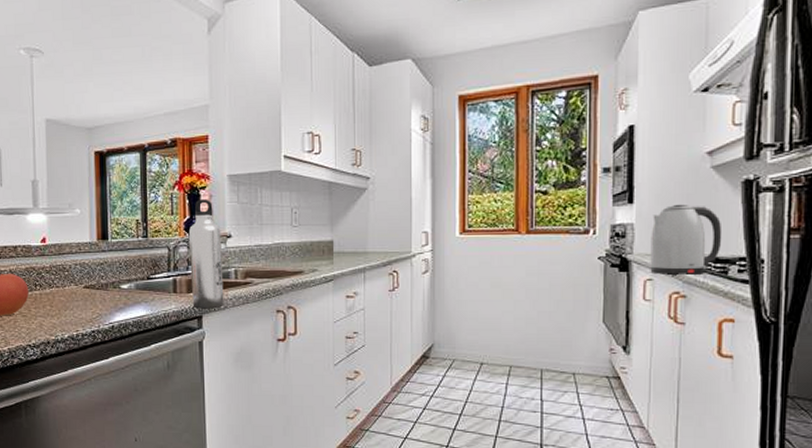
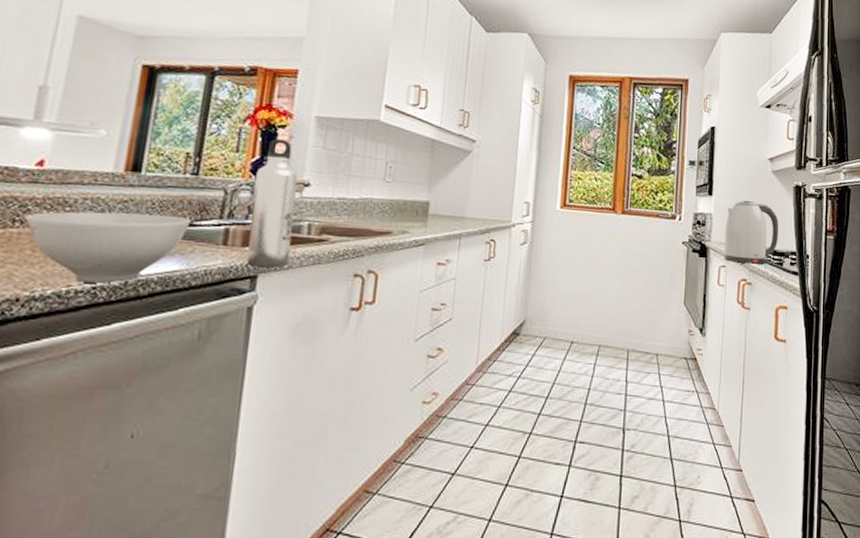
bowl: none [42,272,148,328] -> present [25,211,191,284]

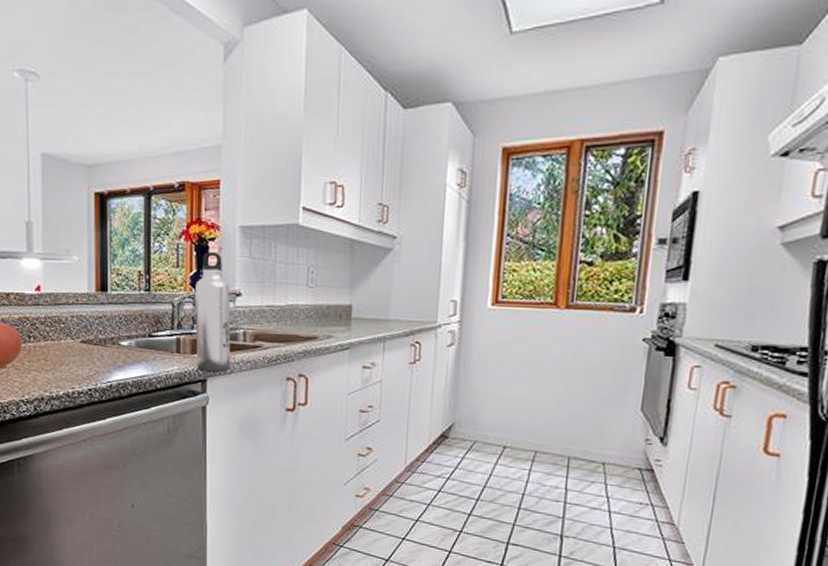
bowl: present [25,211,191,284] -> none [36,327,150,386]
kettle: present [724,200,779,265] -> none [699,284,785,364]

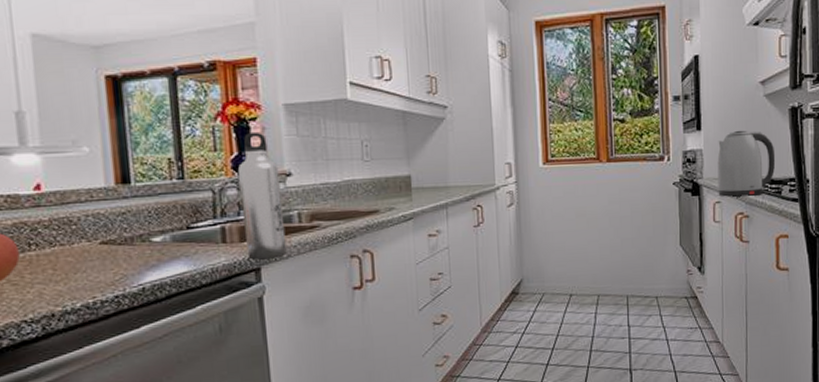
kettle: none [699,284,785,364] -> present [717,130,776,197]

